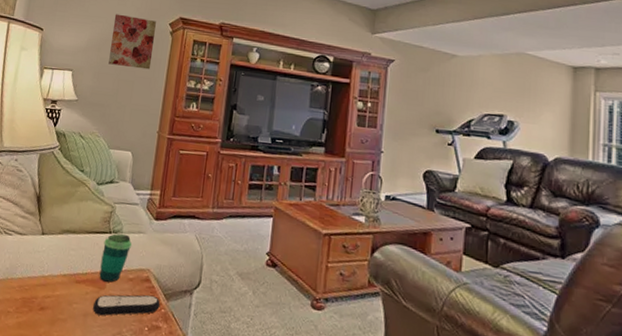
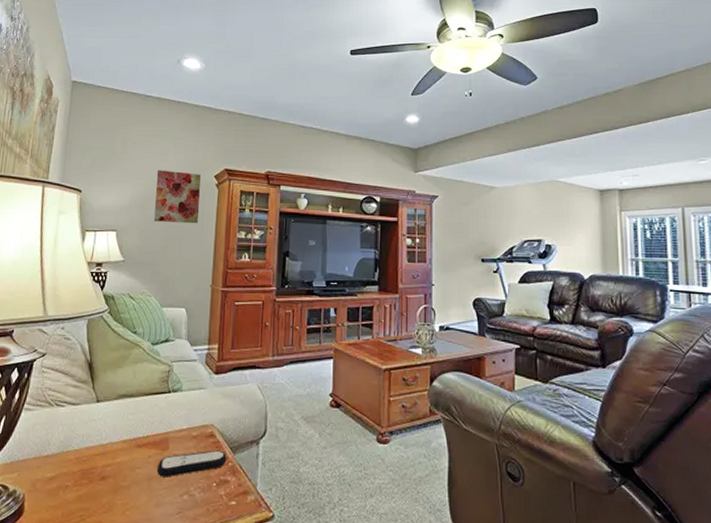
cup: present [99,233,132,283] -> none [161,391,194,442]

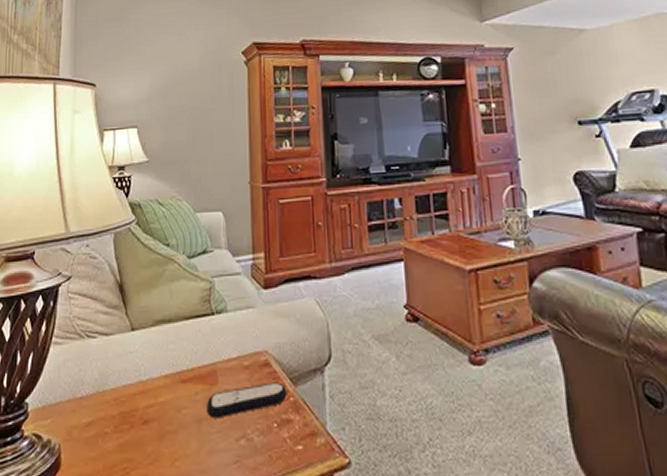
wall art: present [154,170,201,224] -> none [176,51,229,112]

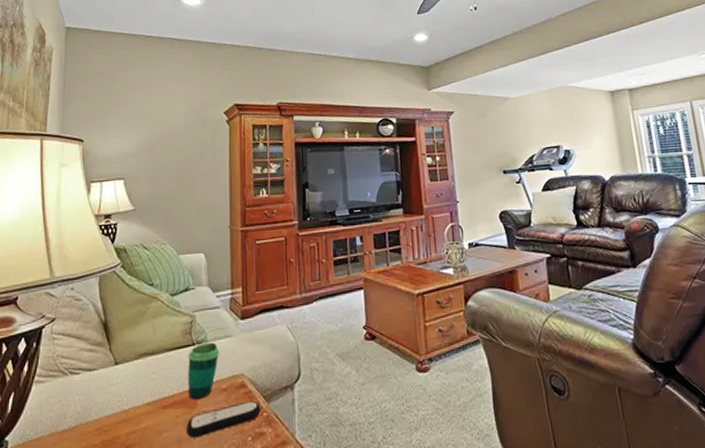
cup: none [207,312,242,375] -> present [188,342,220,399]

